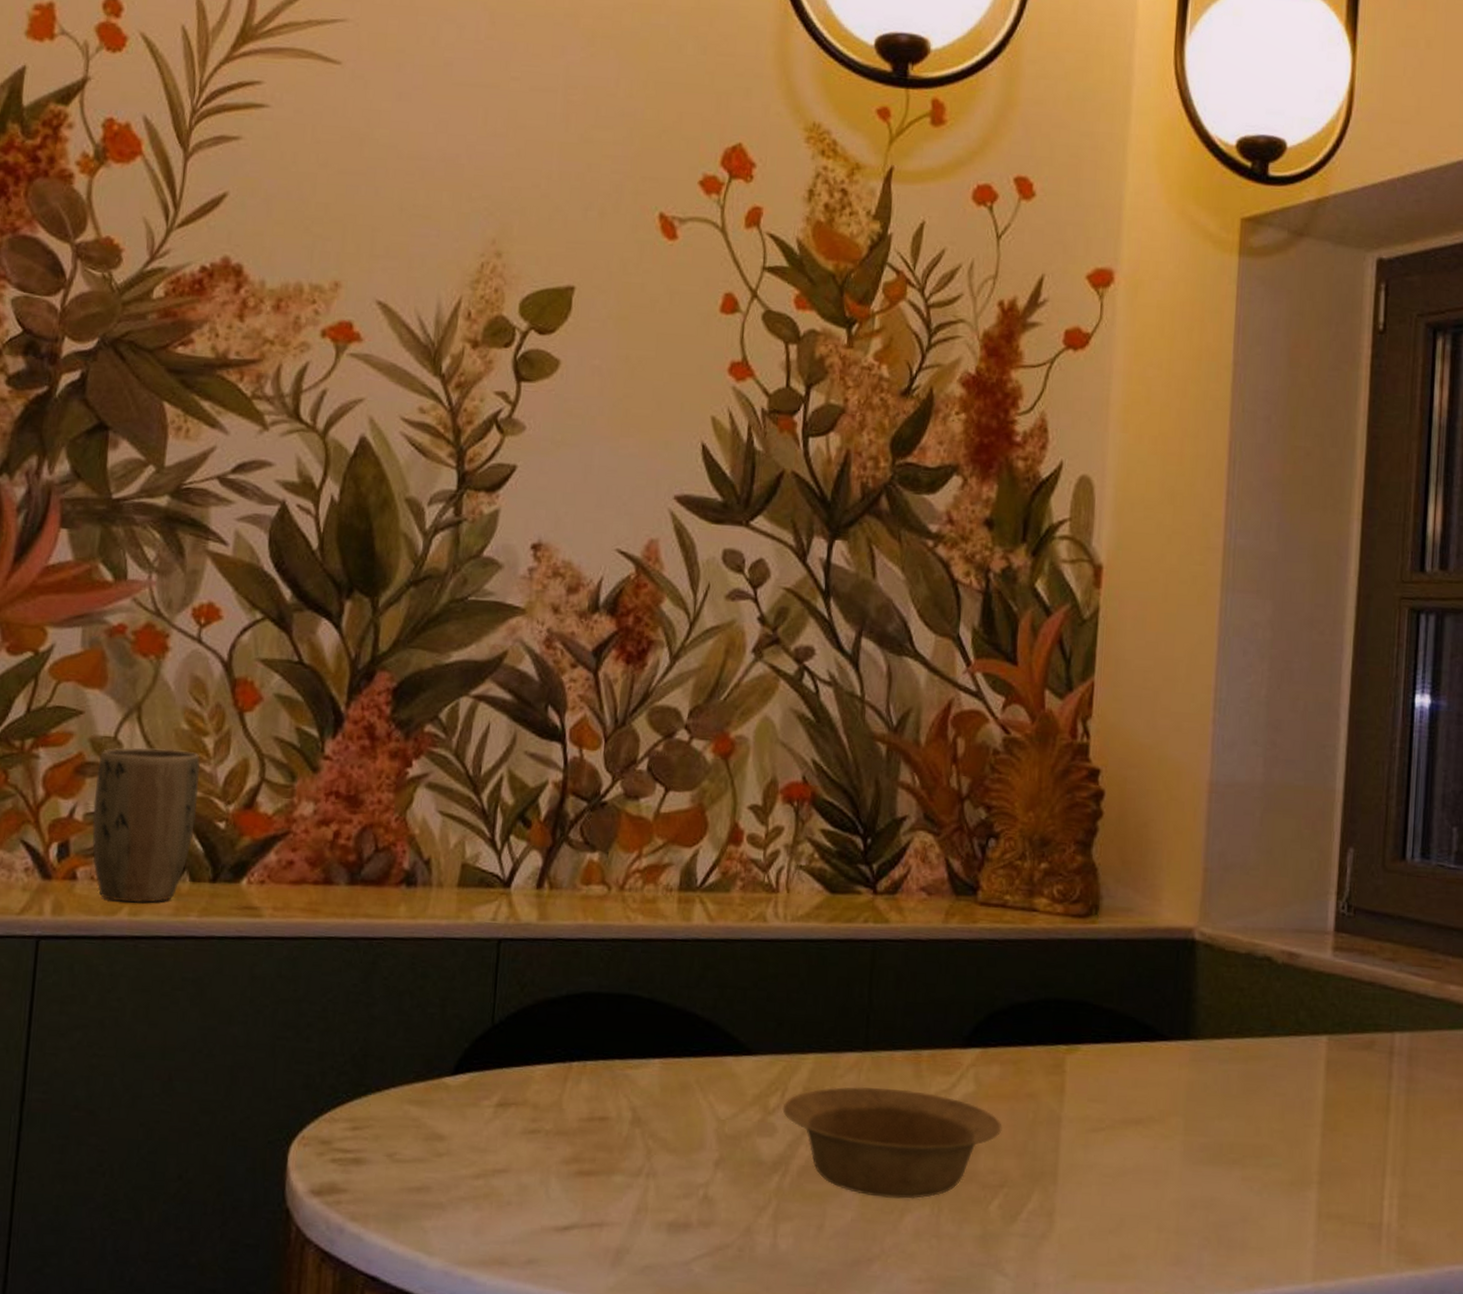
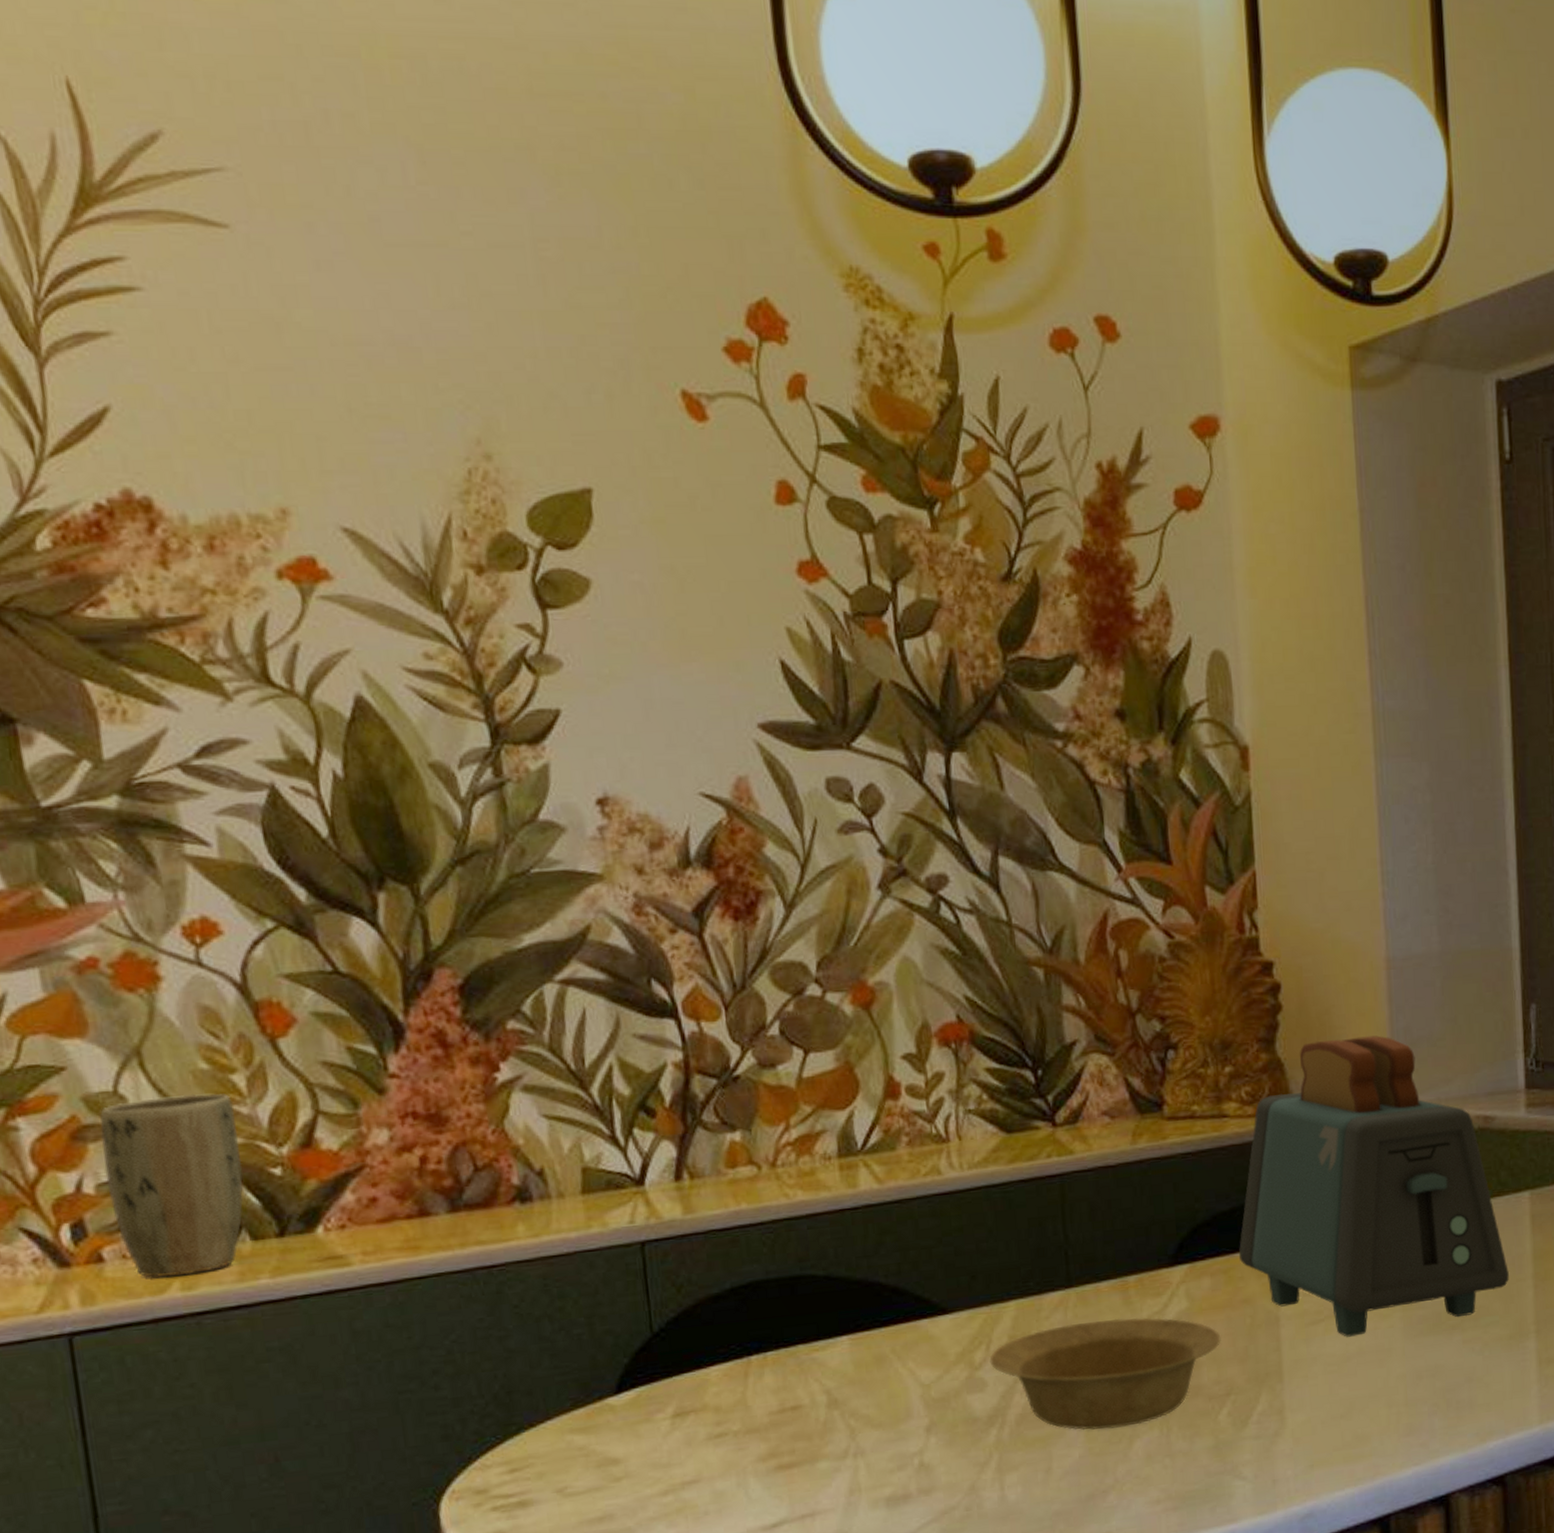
toaster: none [1030,851,1297,1153] -> present [1238,1035,1509,1337]

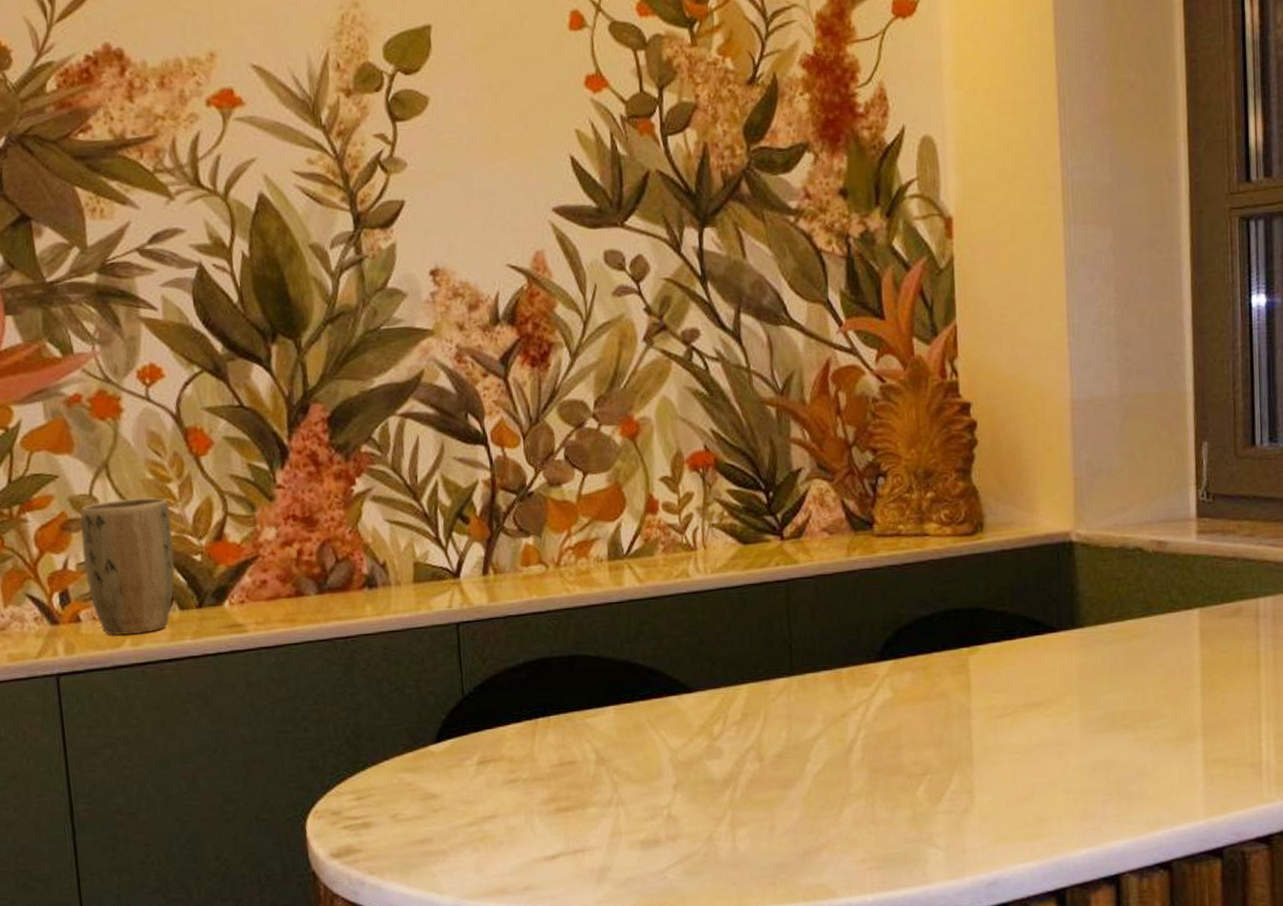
bowl: present [989,1317,1221,1430] -> none [726,703,920,797]
toaster: present [1238,1035,1509,1337] -> none [936,468,1178,730]

